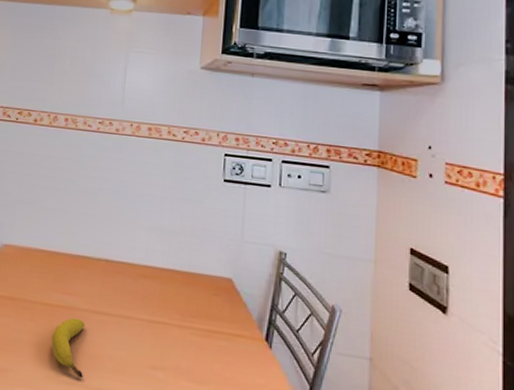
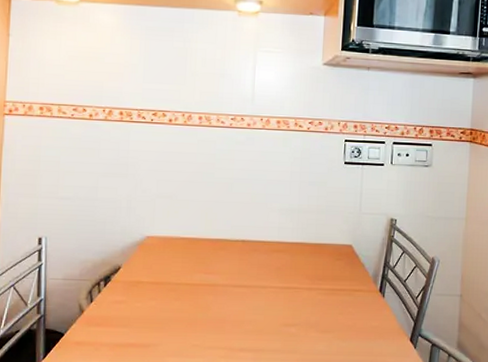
fruit: present [51,317,85,379] -> none [196,293,226,343]

